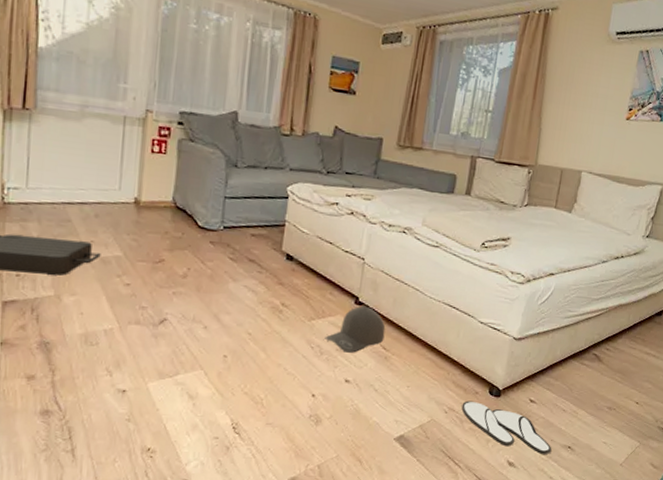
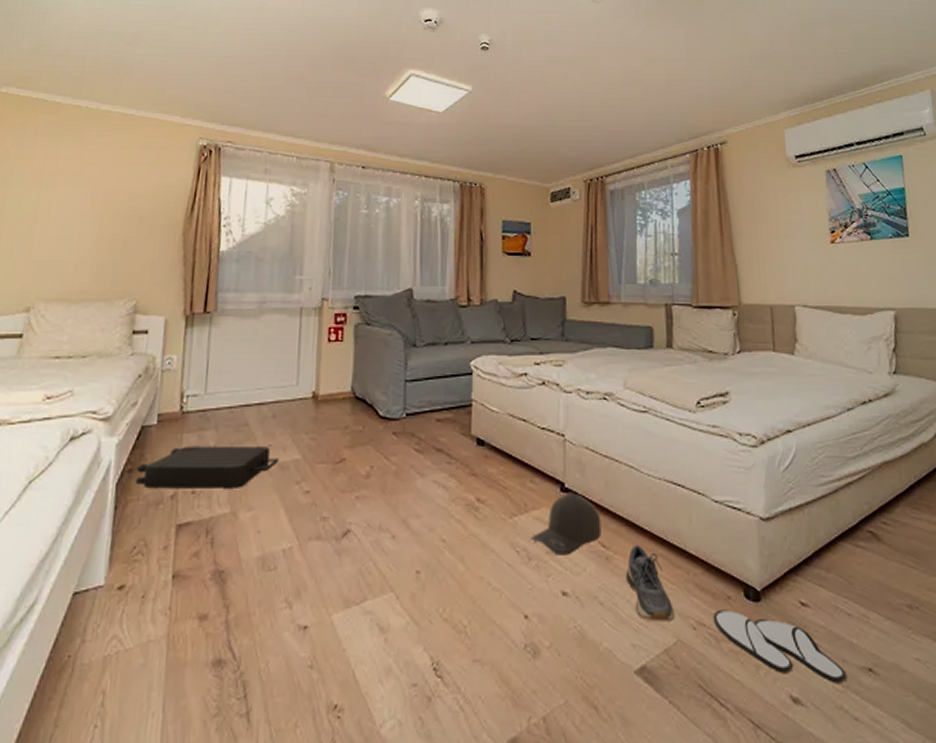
athletic shoe: none [398,350,433,406] -> present [625,545,674,622]

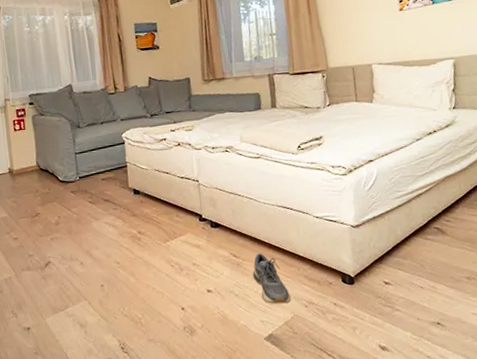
baseball cap: present [531,493,602,555] -> none [181,221,233,266]
slippers: present [713,609,847,682] -> none [319,291,421,334]

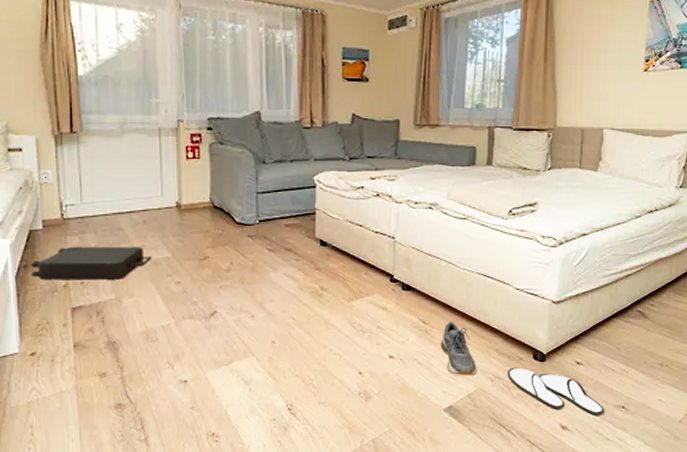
slippers: none [319,291,421,334] -> present [507,367,605,416]

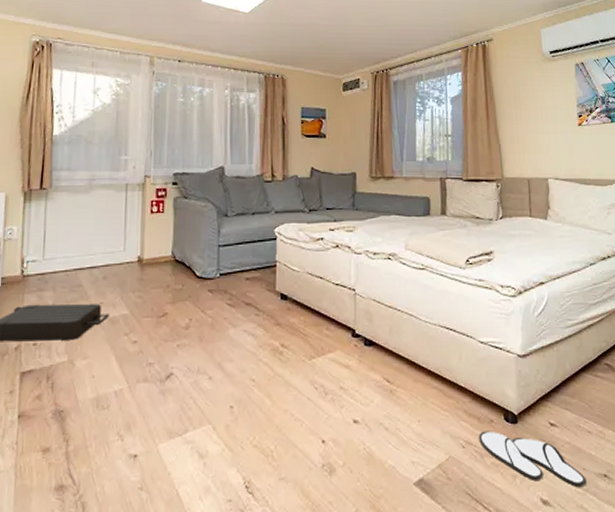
athletic shoe: present [440,322,477,376] -> none [406,380,447,443]

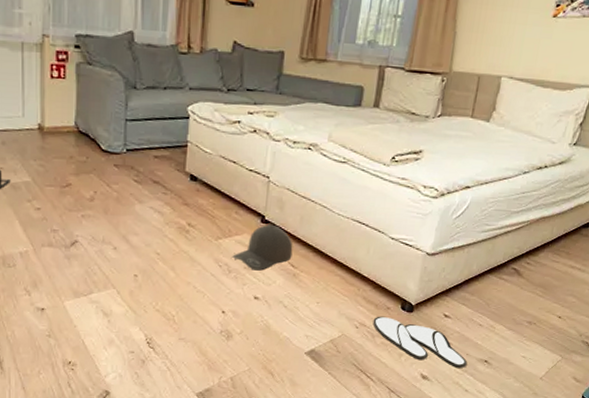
baseball cap: none [327,338,387,390] -> present [232,224,293,271]

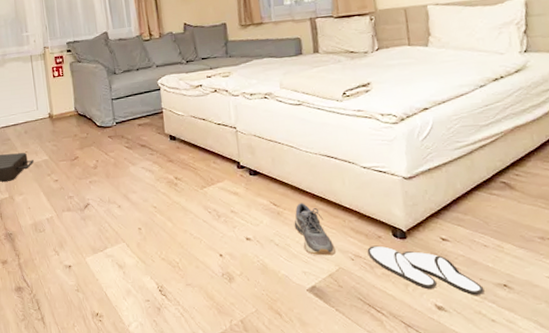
baseball cap: present [232,224,293,271] -> none [218,169,273,213]
athletic shoe: none [307,267,343,322] -> present [294,203,336,256]

